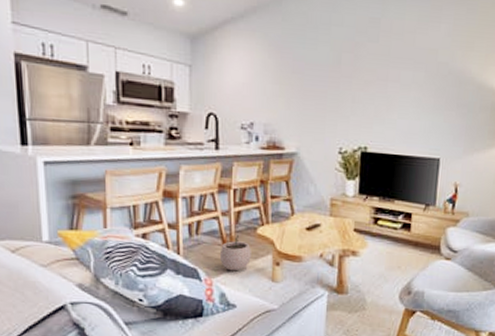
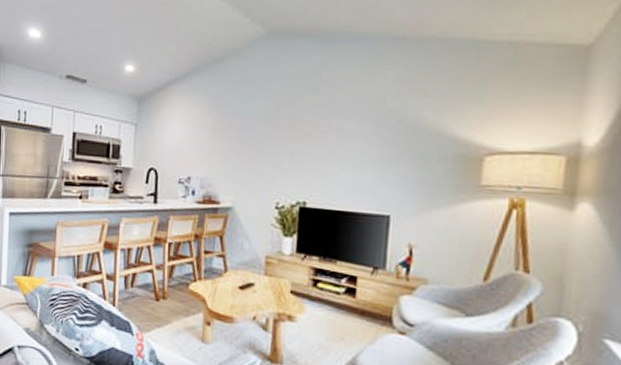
plant pot: present [220,234,251,271] -> none [152,289,183,328]

